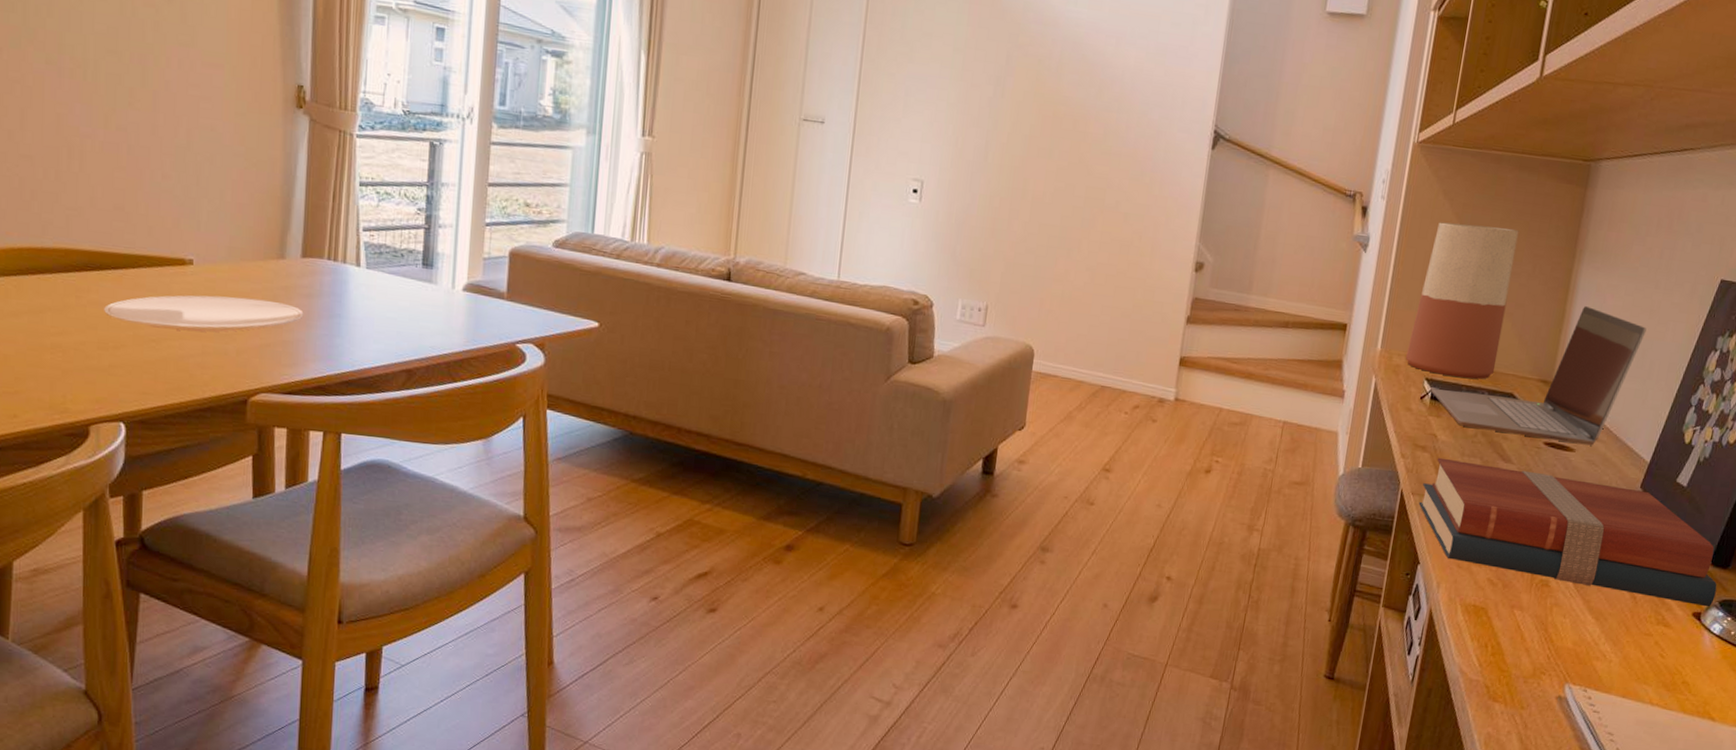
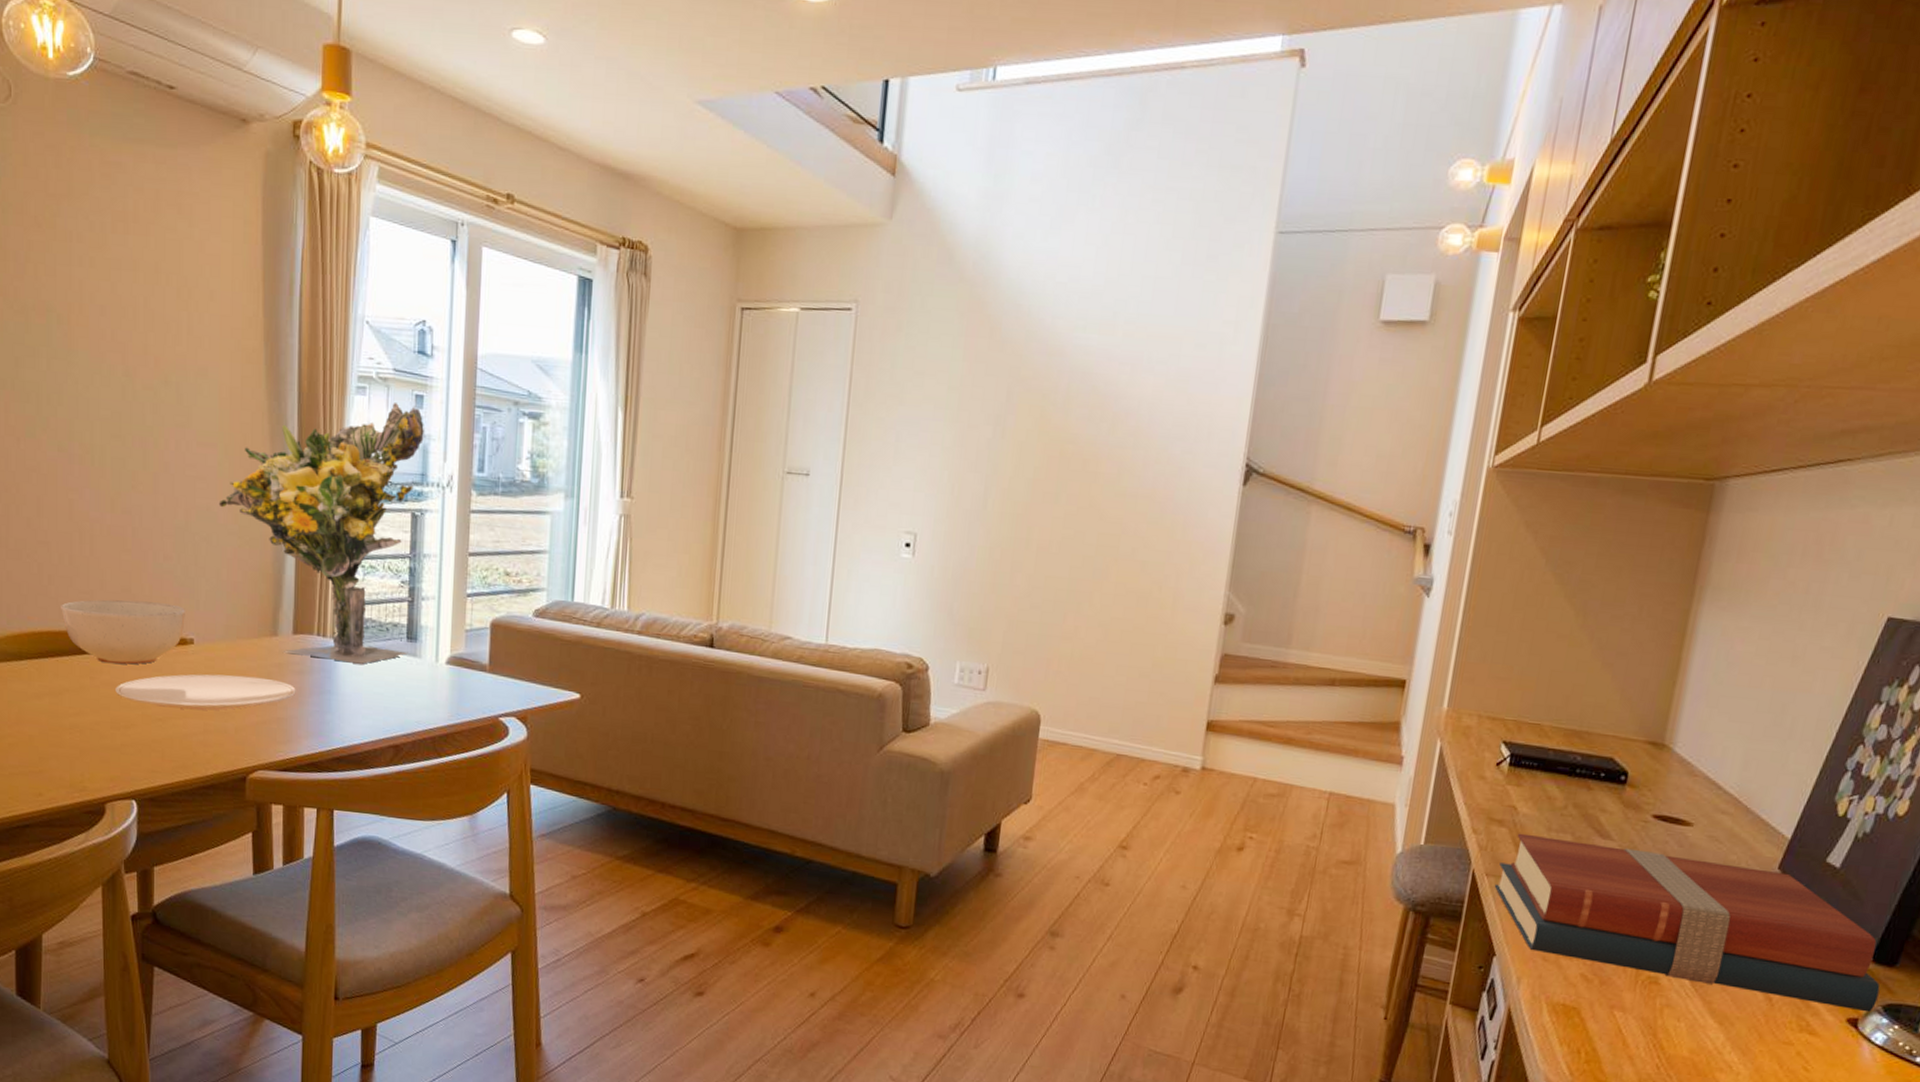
bowl: none [43,217,185,284] -> present [59,600,185,665]
bouquet: none [224,34,445,289] -> present [218,403,424,664]
vase: present [1406,222,1519,379] -> none [1478,559,1622,742]
laptop: present [1429,306,1647,446] -> none [1508,653,1788,819]

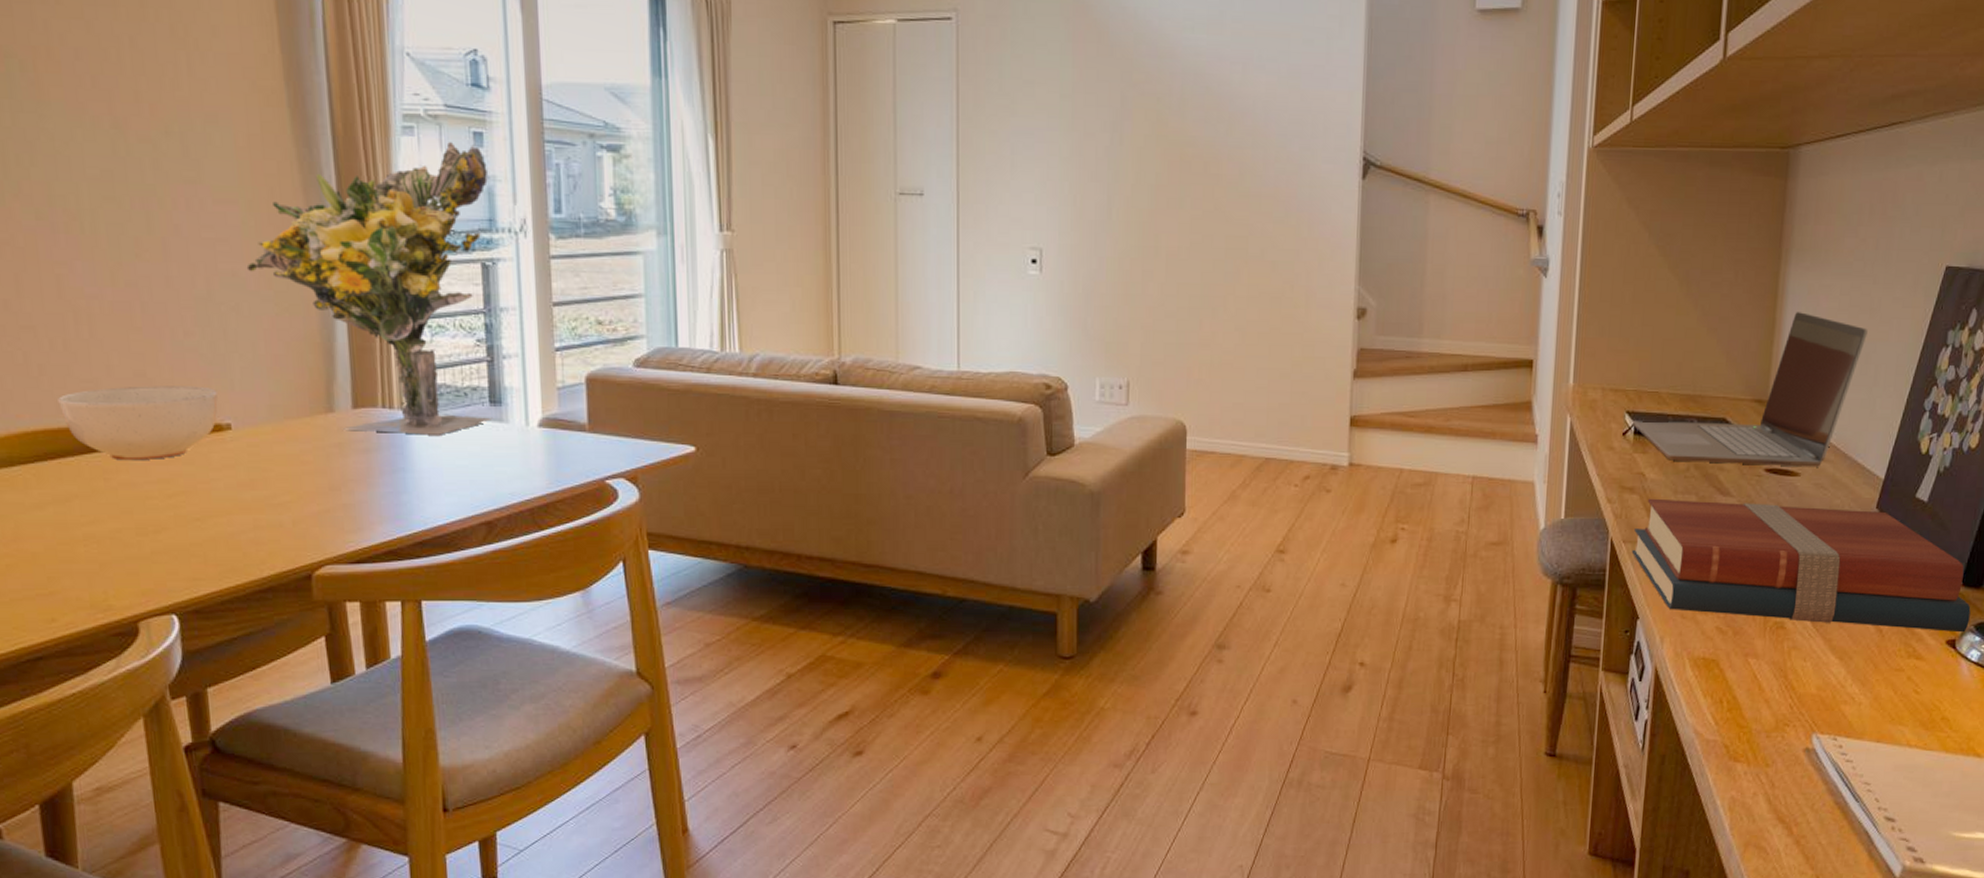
plate: present [115,674,296,711] -> none [138,460,363,505]
laptop: none [1508,653,1788,819] -> present [1632,312,1868,467]

